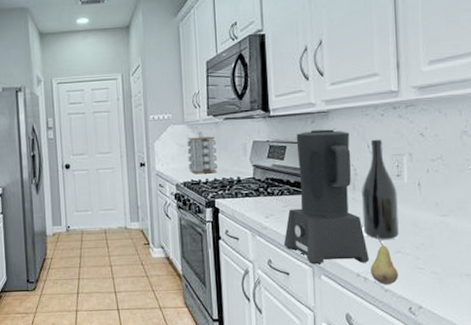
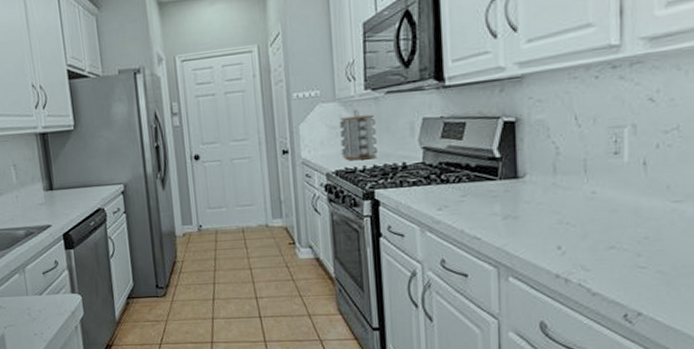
blender: present [283,129,370,265] -> none [460,98,574,265]
wine bottle: present [362,139,399,239] -> none [565,107,614,233]
fruit: present [370,234,398,285] -> none [574,227,611,288]

